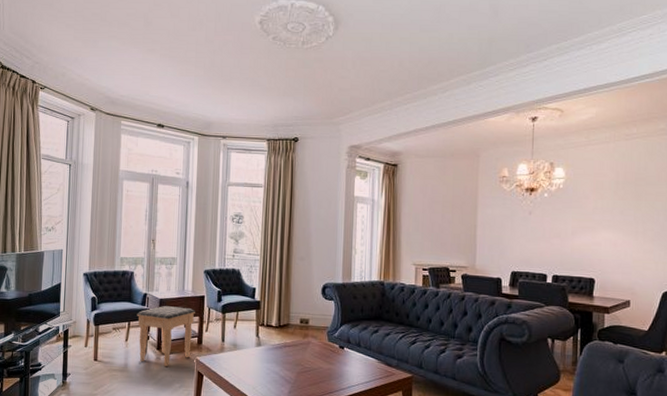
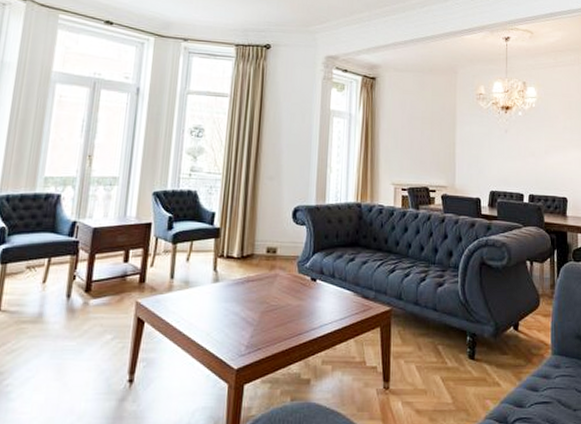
footstool: present [137,306,195,366] -> none [60,236,139,313]

